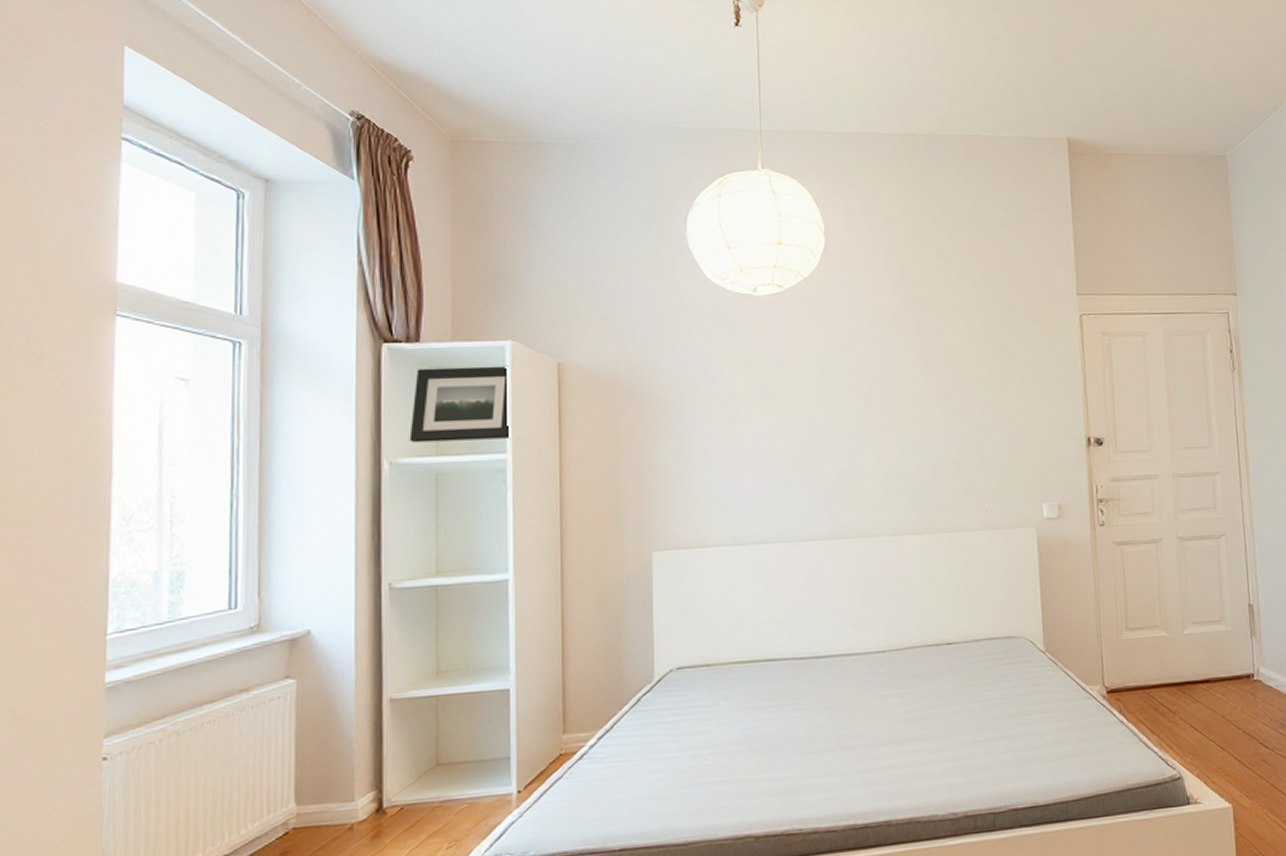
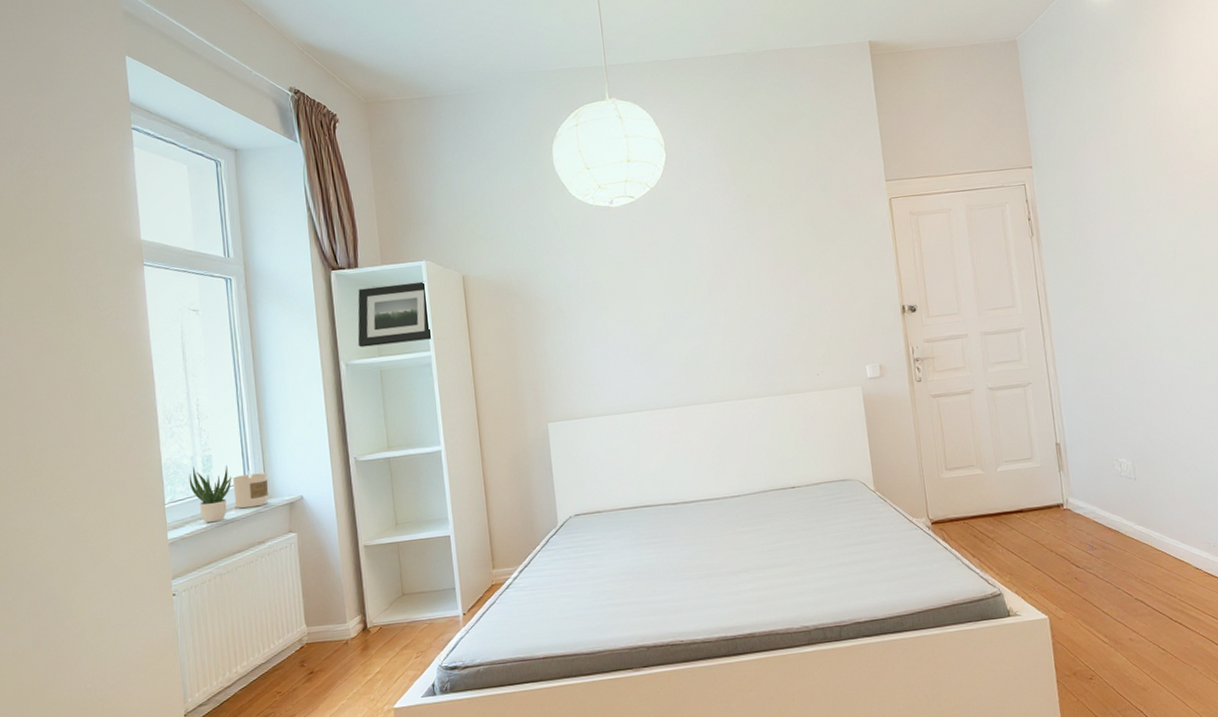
potted plant: none [146,584,211,662] -> present [188,466,232,523]
candle: none [210,594,263,645] -> present [232,470,269,509]

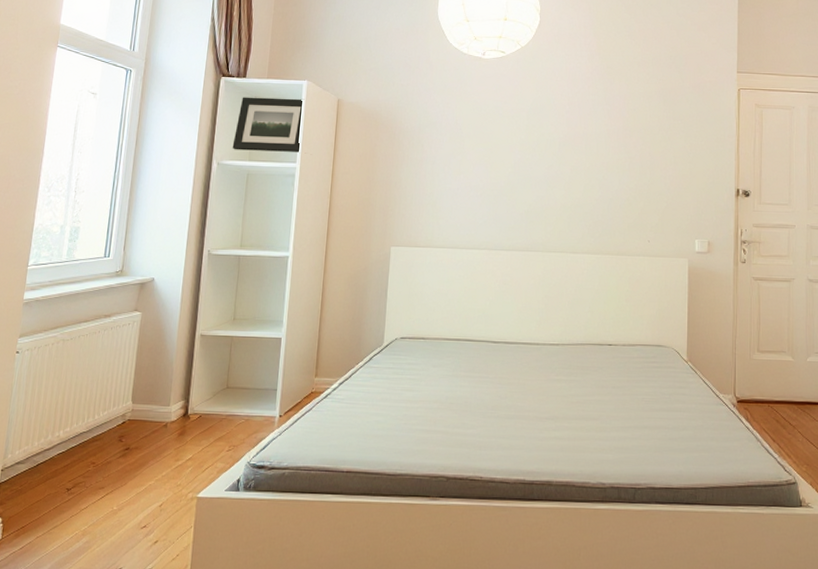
potted plant: present [188,466,232,523] -> none [54,234,94,290]
candle: present [232,470,269,509] -> none [91,247,127,282]

